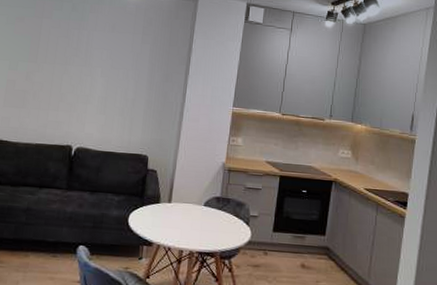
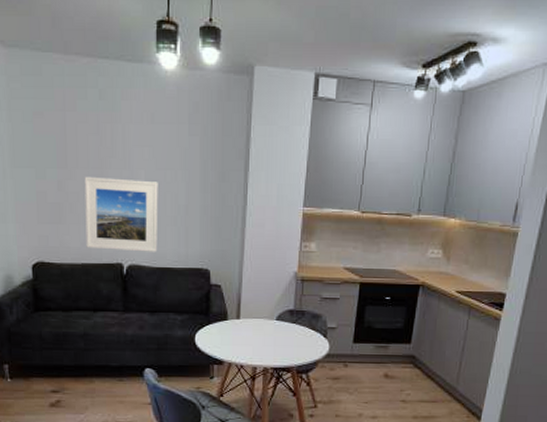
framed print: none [42,70,112,138] -> present [84,176,158,252]

